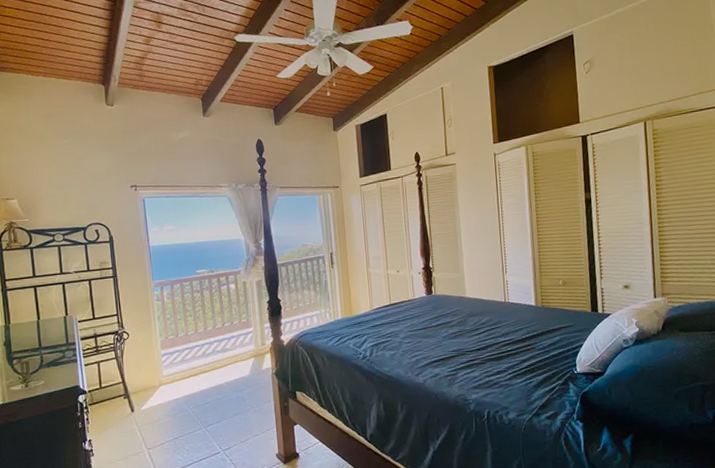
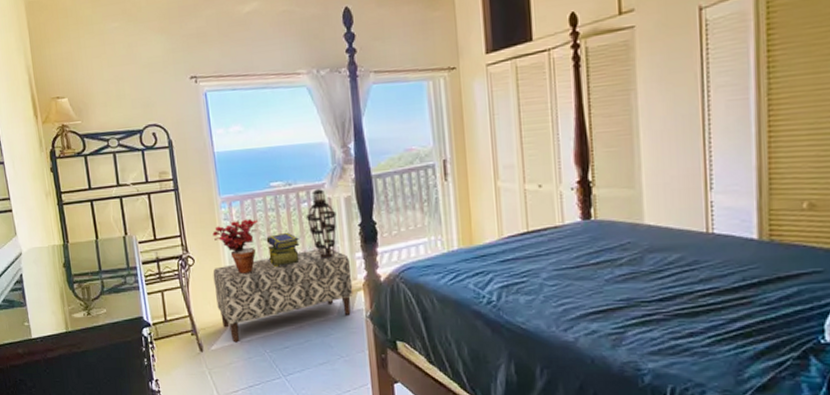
bench: none [145,321,263,402] -> present [213,248,354,343]
potted plant: none [146,299,185,344] -> present [212,218,258,274]
stack of books: none [192,309,220,338] -> present [266,232,300,268]
lantern: none [226,275,250,331] -> present [307,189,337,260]

